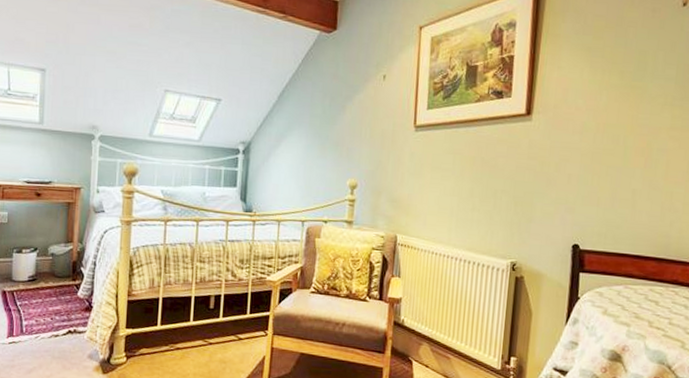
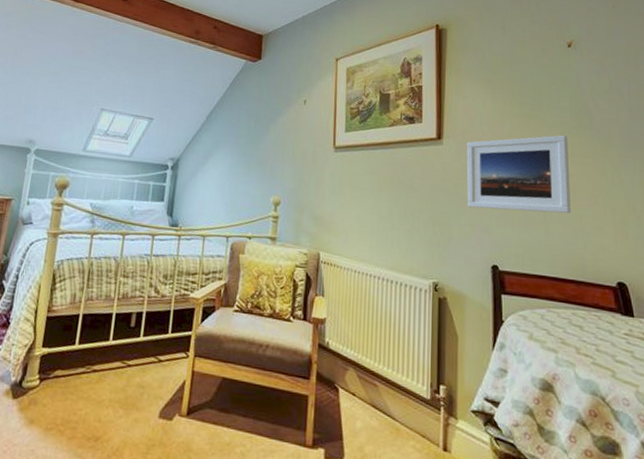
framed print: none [552,107,669,191] -> present [466,135,571,214]

